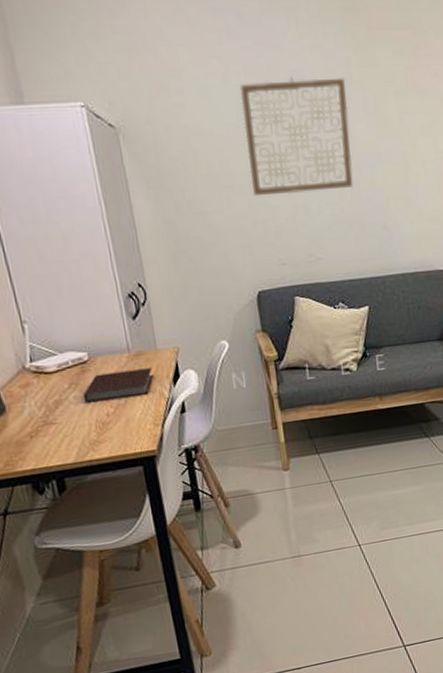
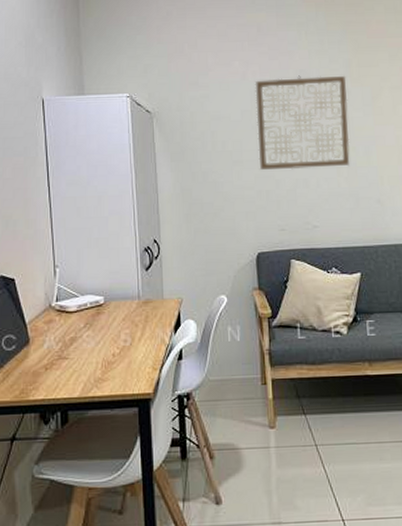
notebook: present [82,368,153,403] -> none [95,315,157,342]

